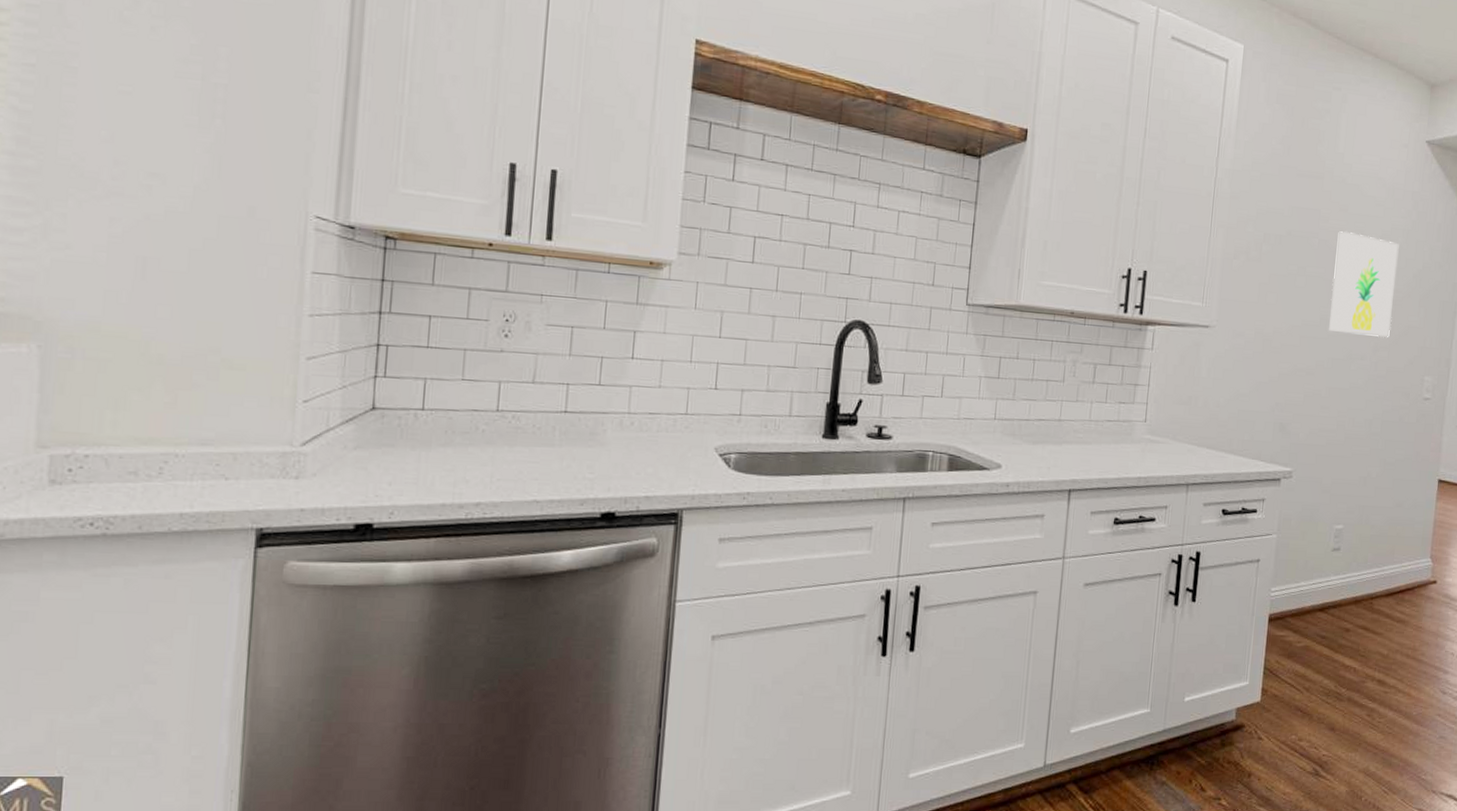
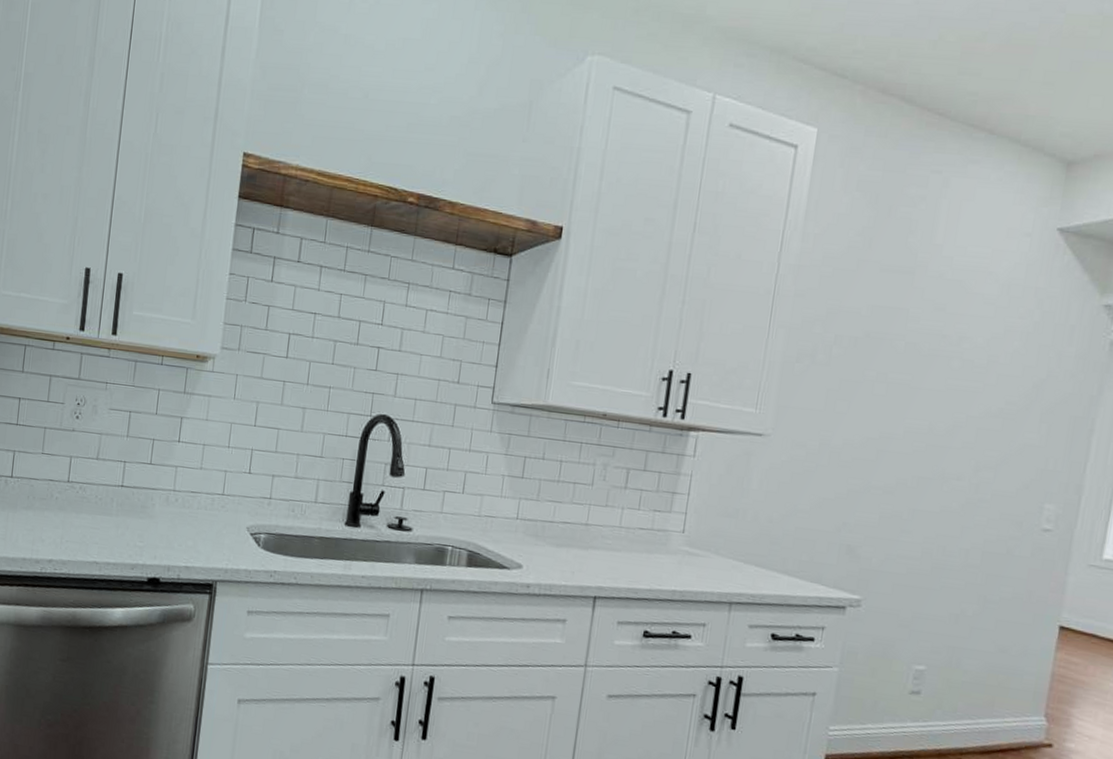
wall art: present [1329,231,1399,338] -> none [915,333,1015,457]

